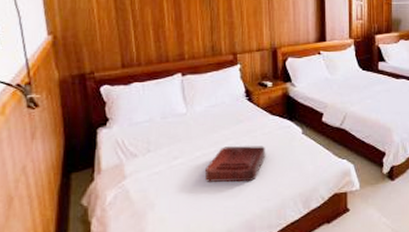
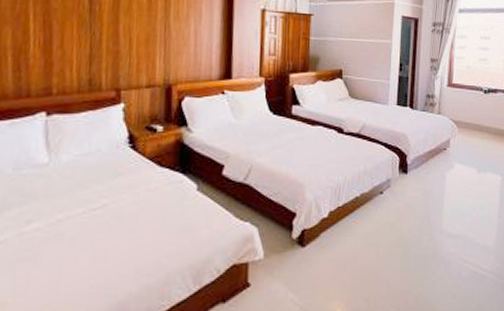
decorative tray: present [205,146,266,182] -> none [67,205,150,253]

